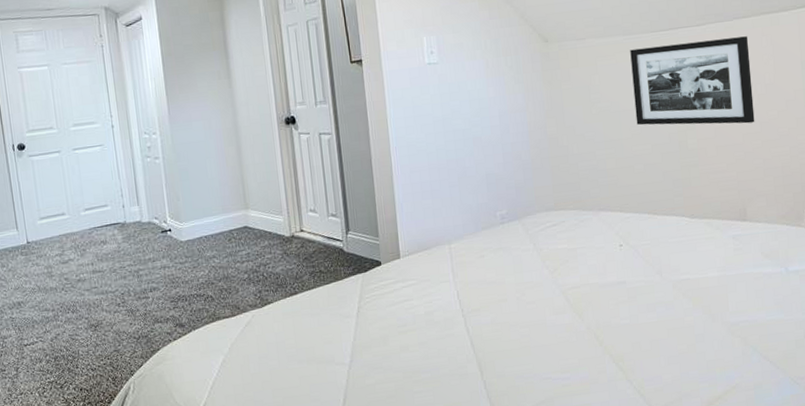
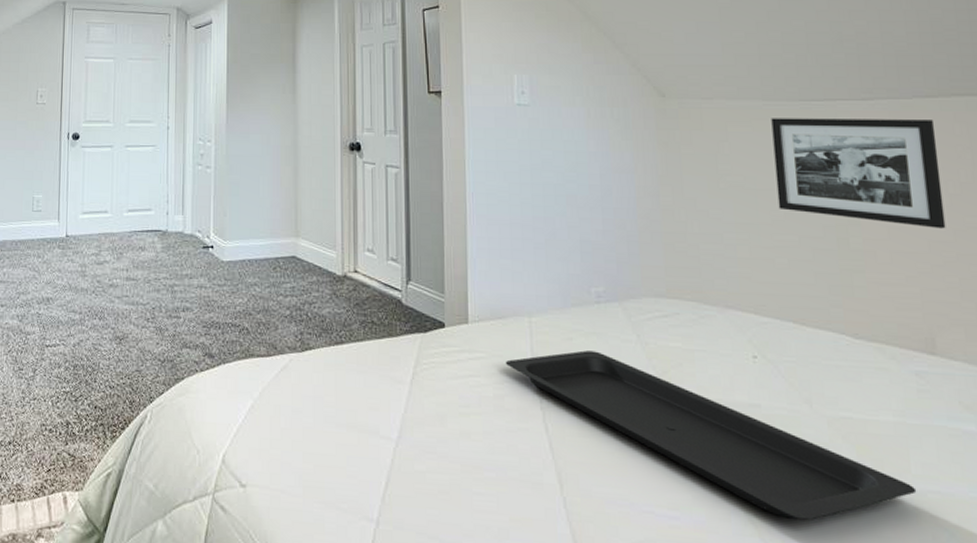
serving tray: none [432,262,733,362] -> present [505,350,917,520]

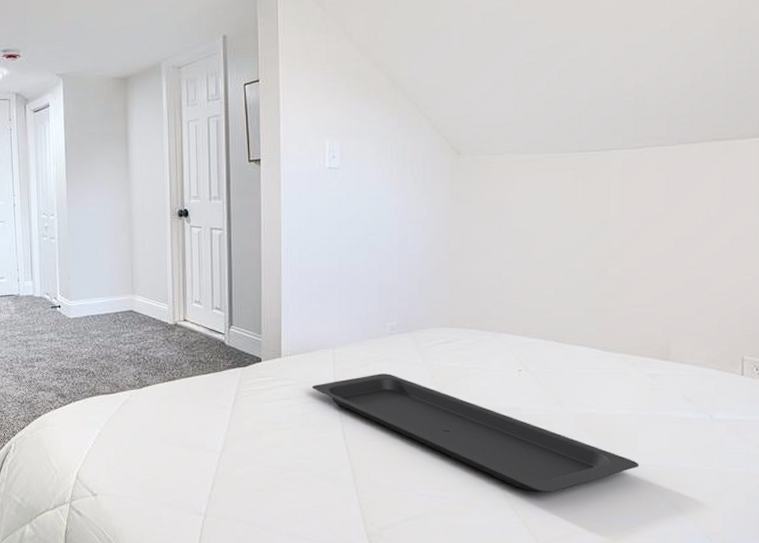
picture frame: present [771,118,946,229] -> none [551,163,694,257]

